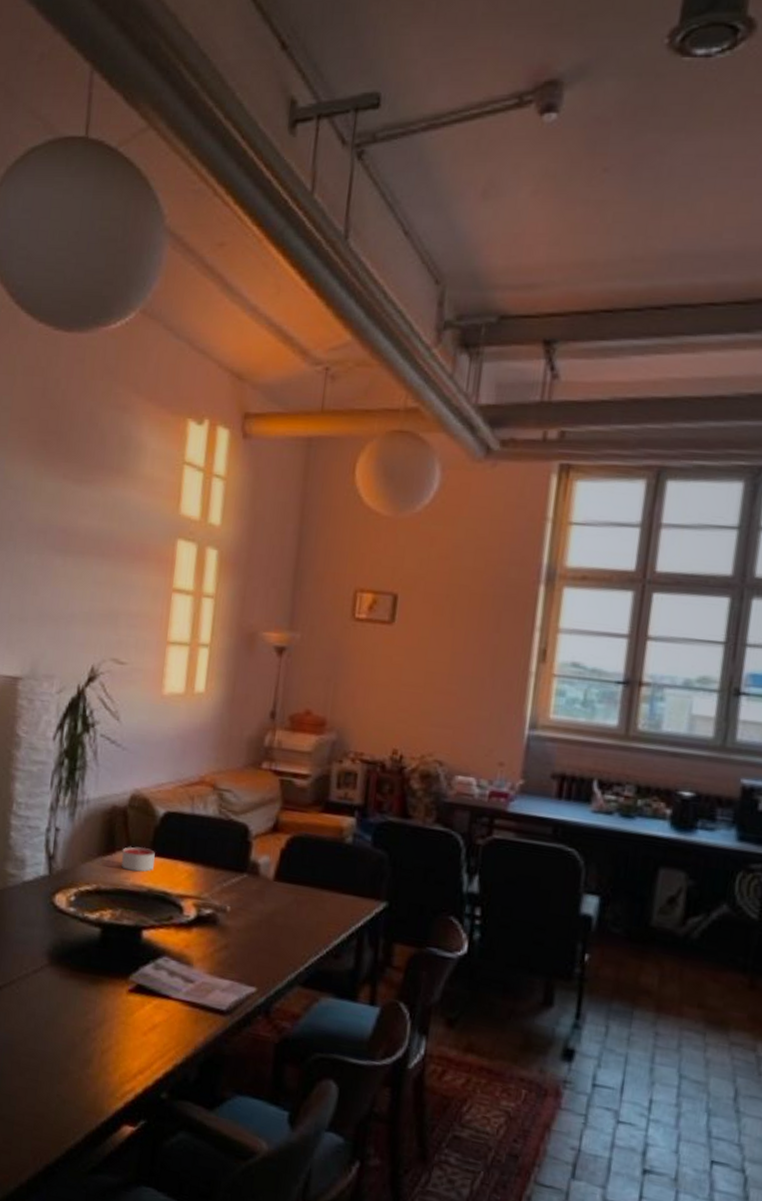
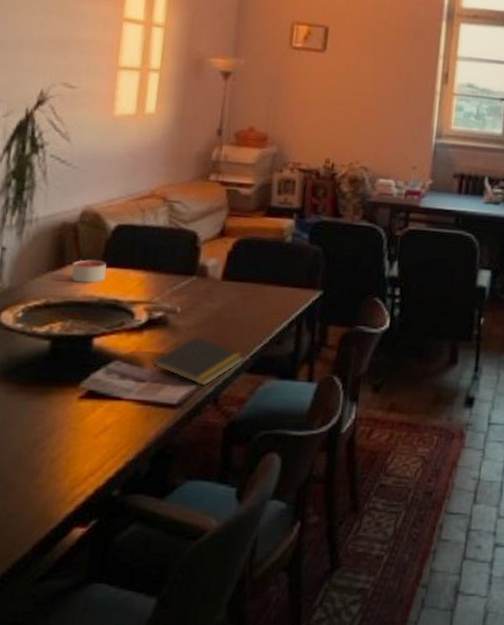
notepad: none [200,939,299,996] -> present [151,336,245,386]

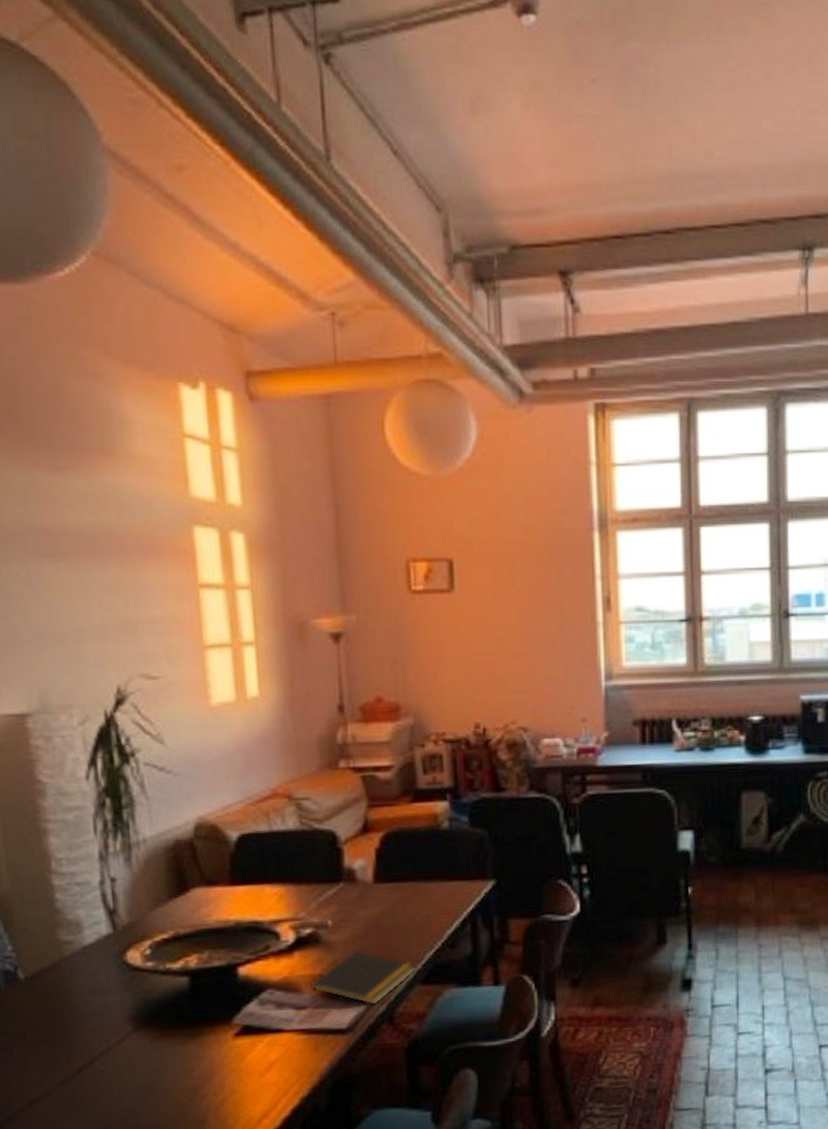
candle: present [71,259,107,283] -> none [196,877,237,907]

